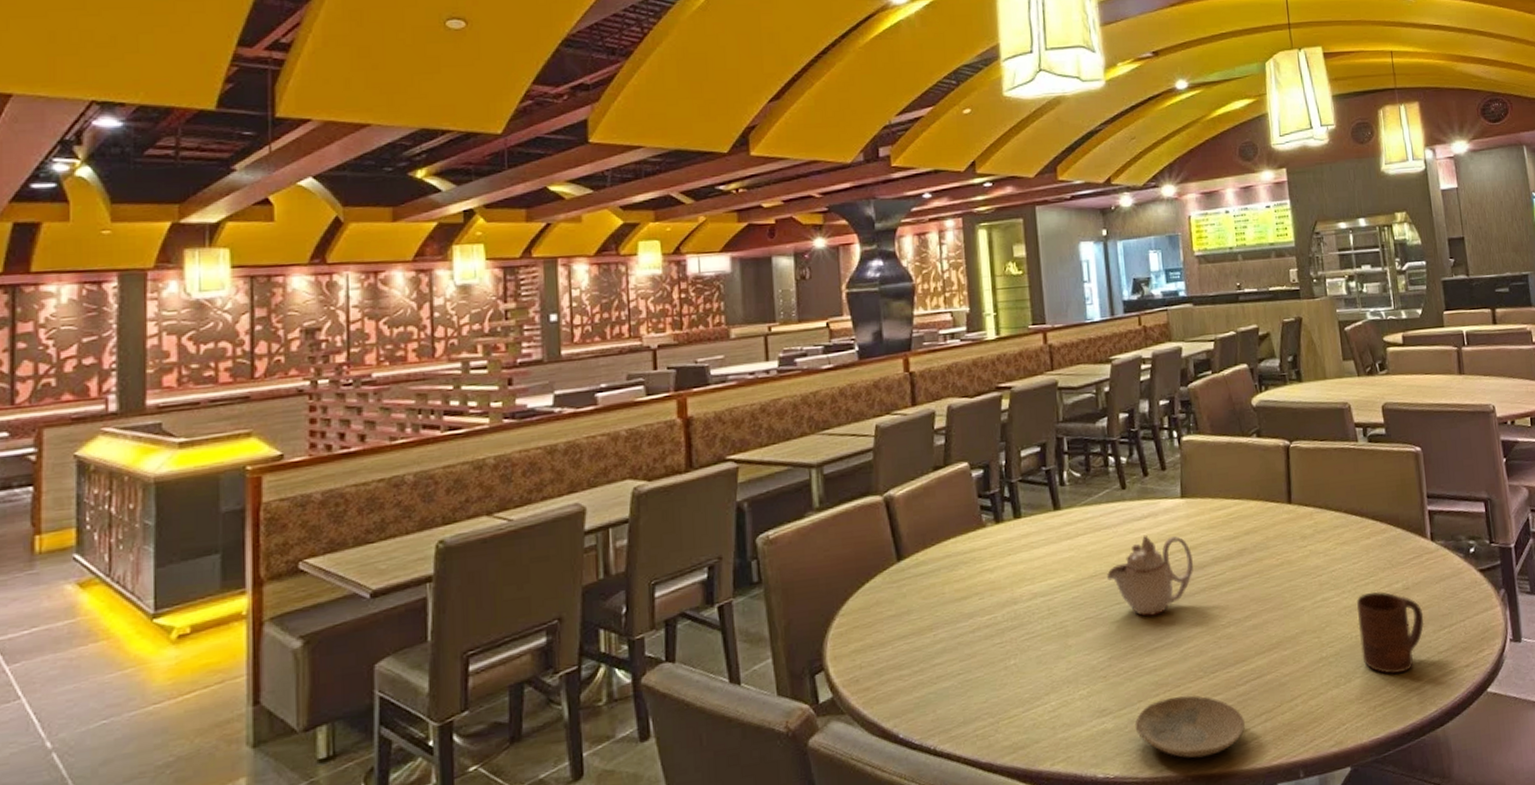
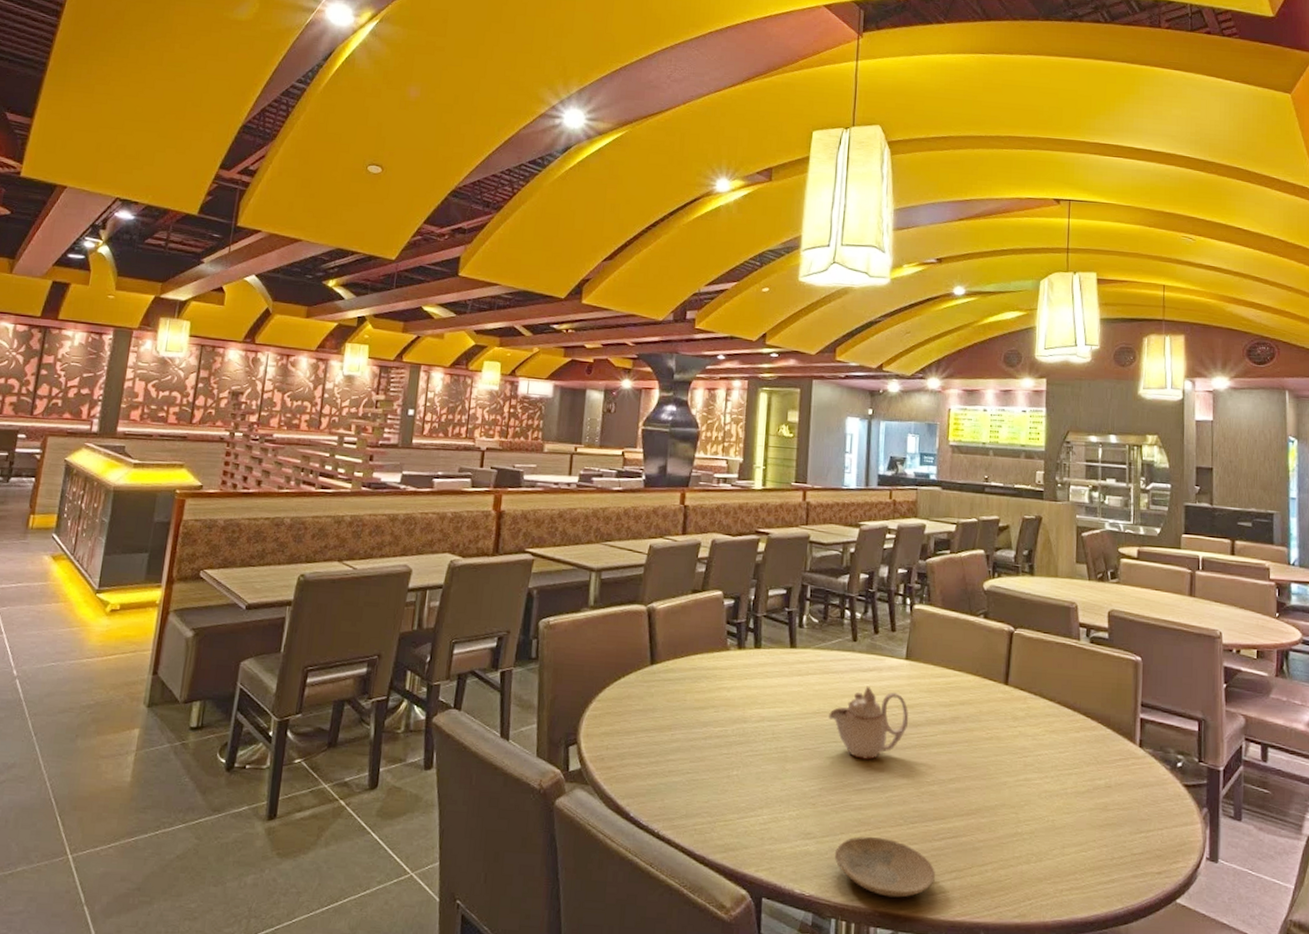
cup: present [1357,591,1425,675] -> none [1056,783,1122,866]

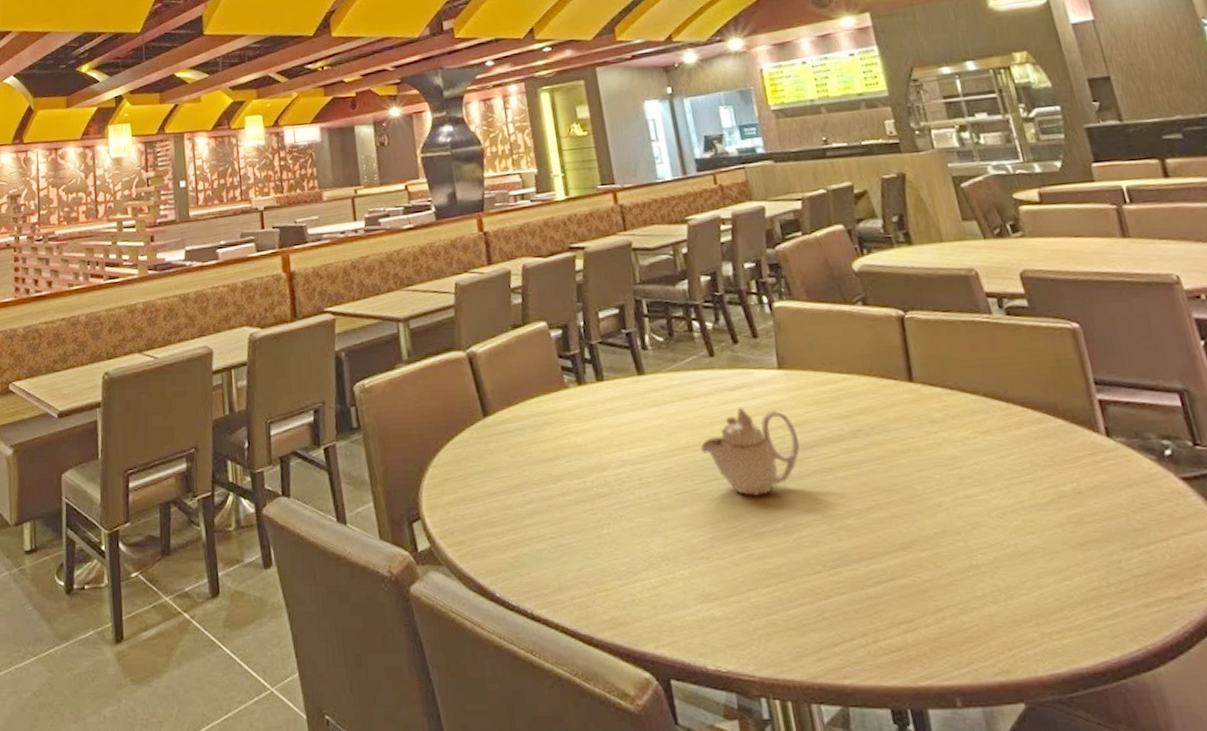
plate: present [835,836,936,898] -> none [746,590,880,664]

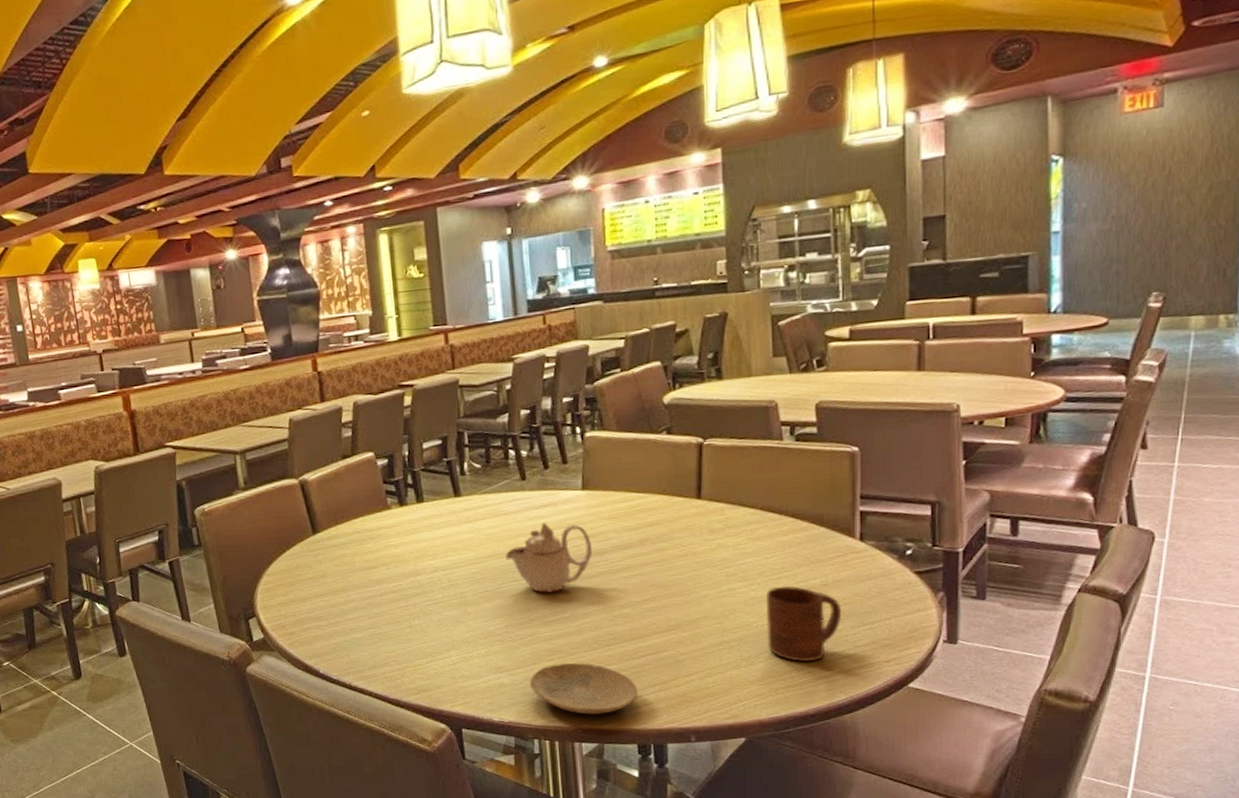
plate: none [746,590,880,664] -> present [530,663,639,715]
cup: none [1011,492,1109,597] -> present [766,585,842,663]

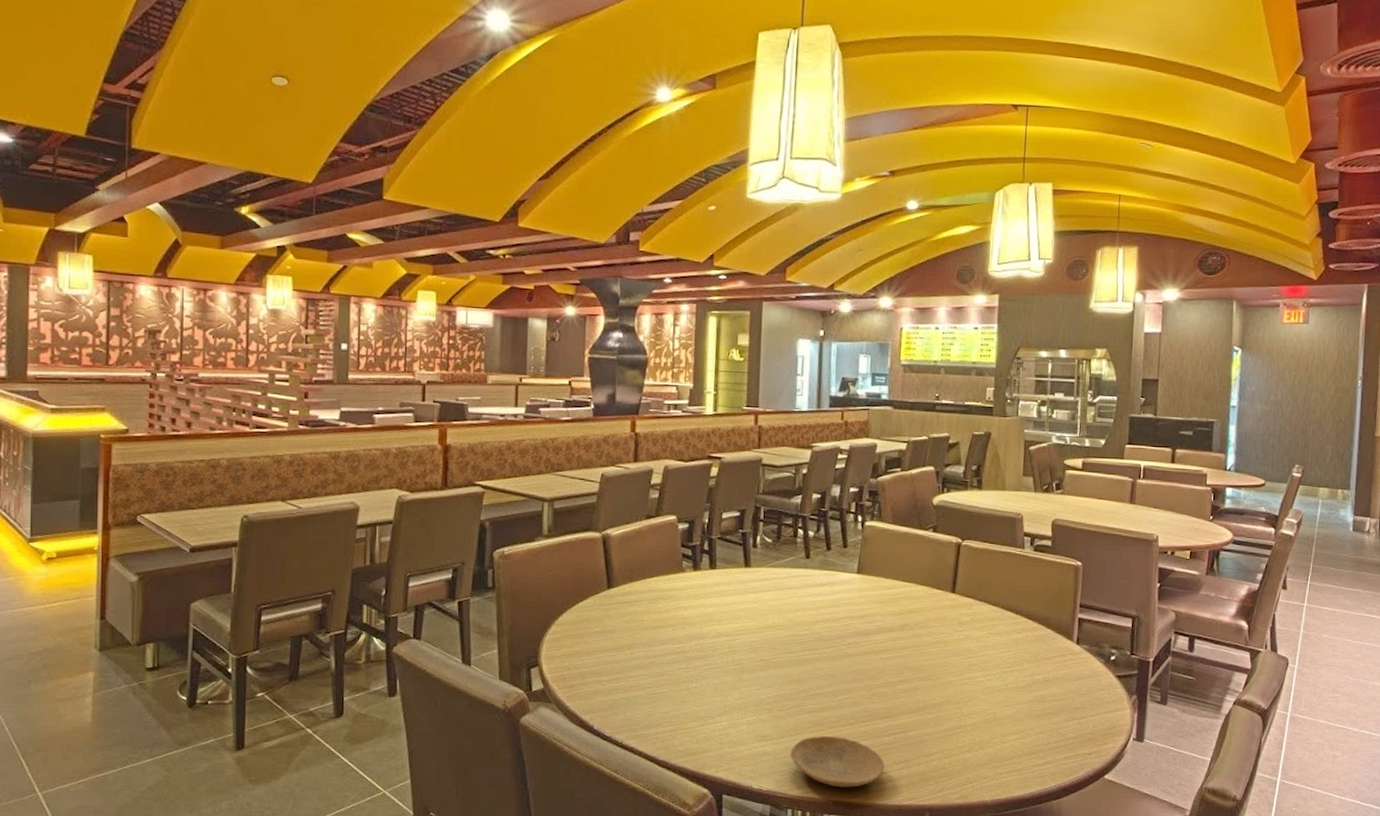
teapot: present [505,522,593,593] -> none [783,599,860,667]
cup: present [766,585,842,663] -> none [996,678,1058,750]

